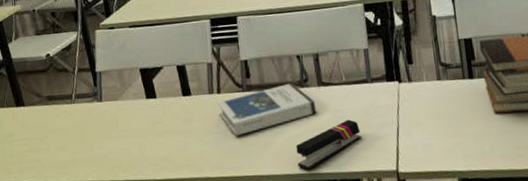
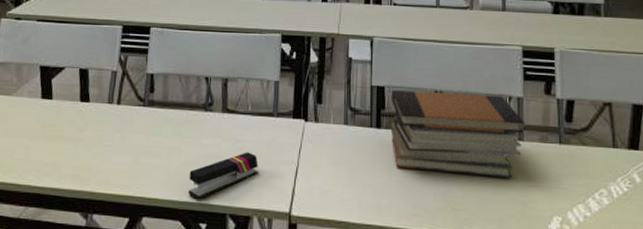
hardback book: present [217,82,317,136] -> none [115,104,217,152]

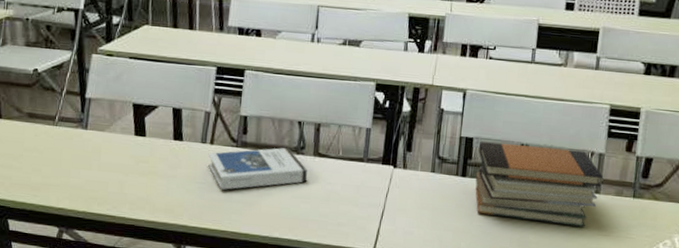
hardback book: none [115,104,217,152] -> present [208,147,308,190]
stapler: present [188,152,258,200] -> none [278,194,347,236]

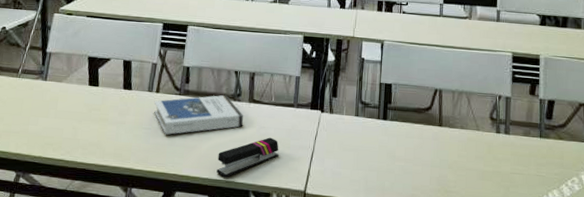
stapler: none [278,194,347,236] -> present [216,137,279,178]
book stack: present [475,142,603,227] -> none [395,87,511,166]

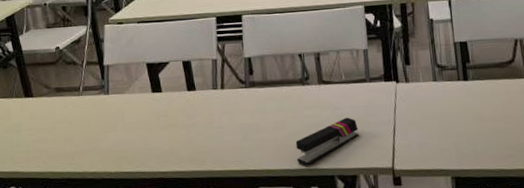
hardback book: present [154,94,244,135] -> none [220,80,317,131]

